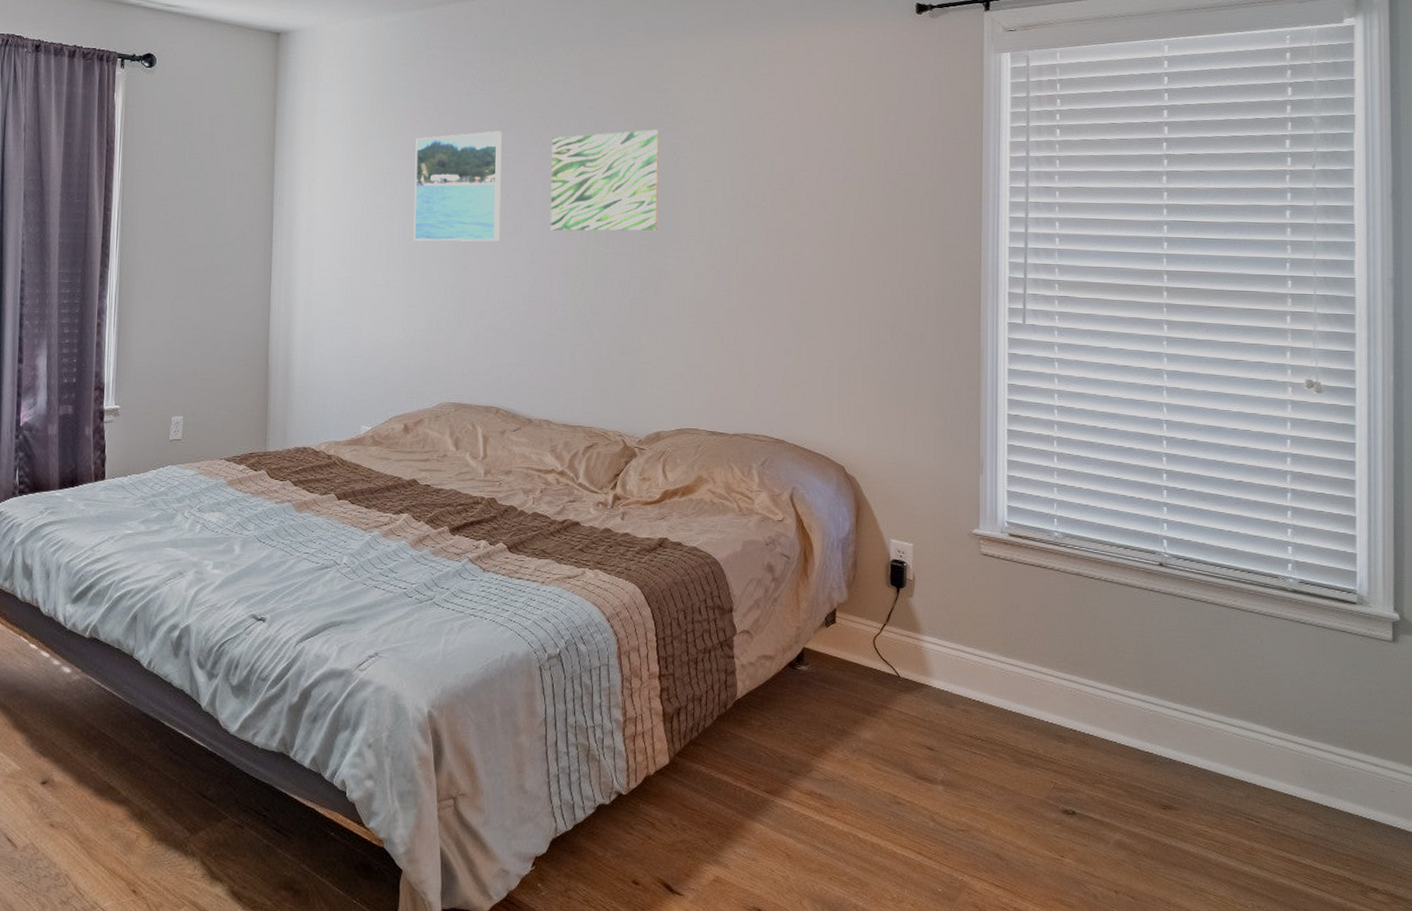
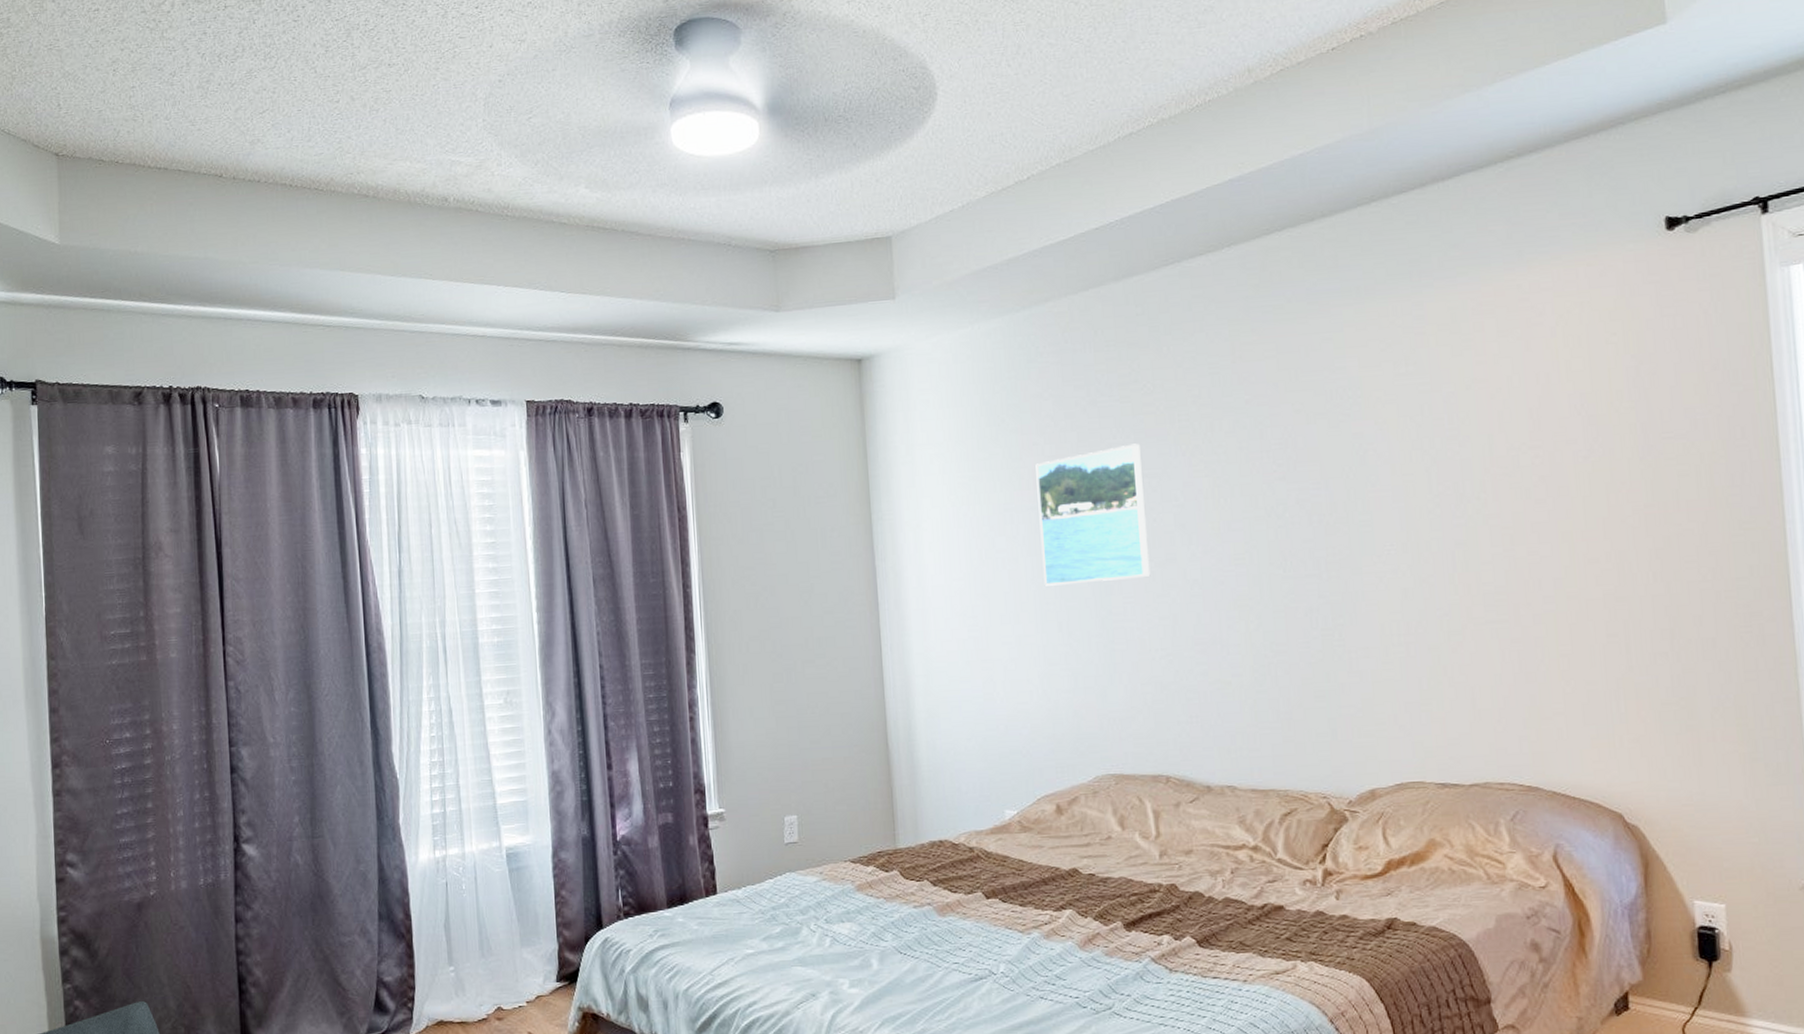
wall art: present [550,129,659,231] -> none [1202,418,1347,557]

